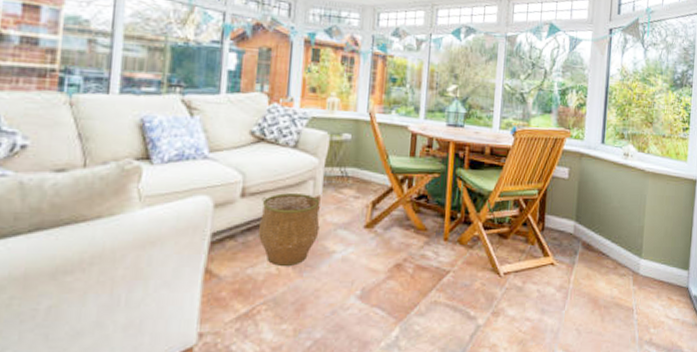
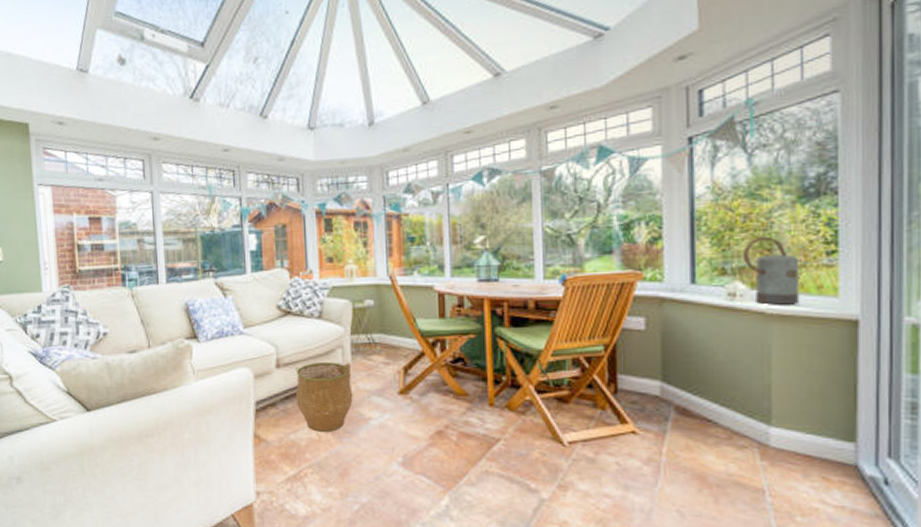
watering can: none [635,112,669,166] -> present [744,236,802,305]

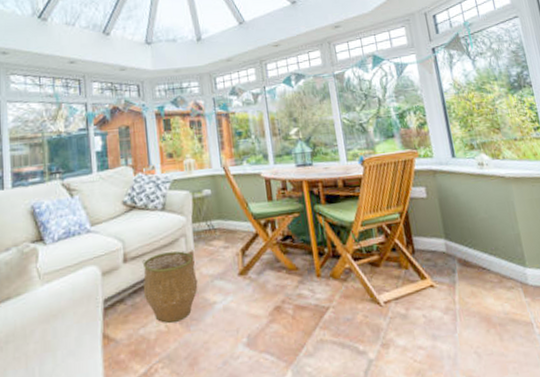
watering can: present [744,236,802,305] -> none [482,118,526,171]

